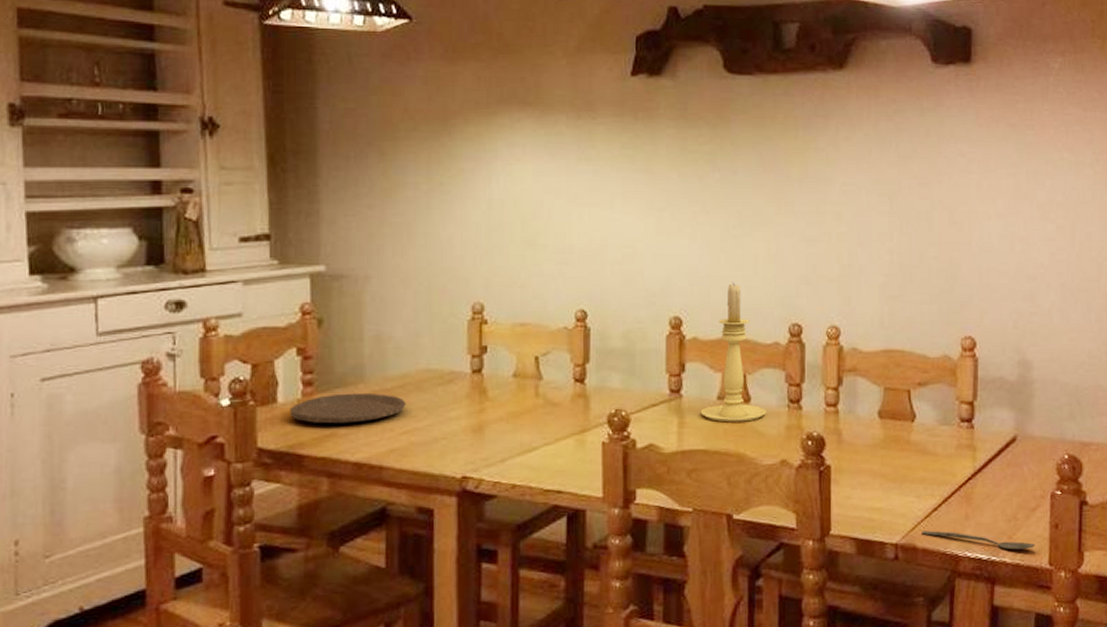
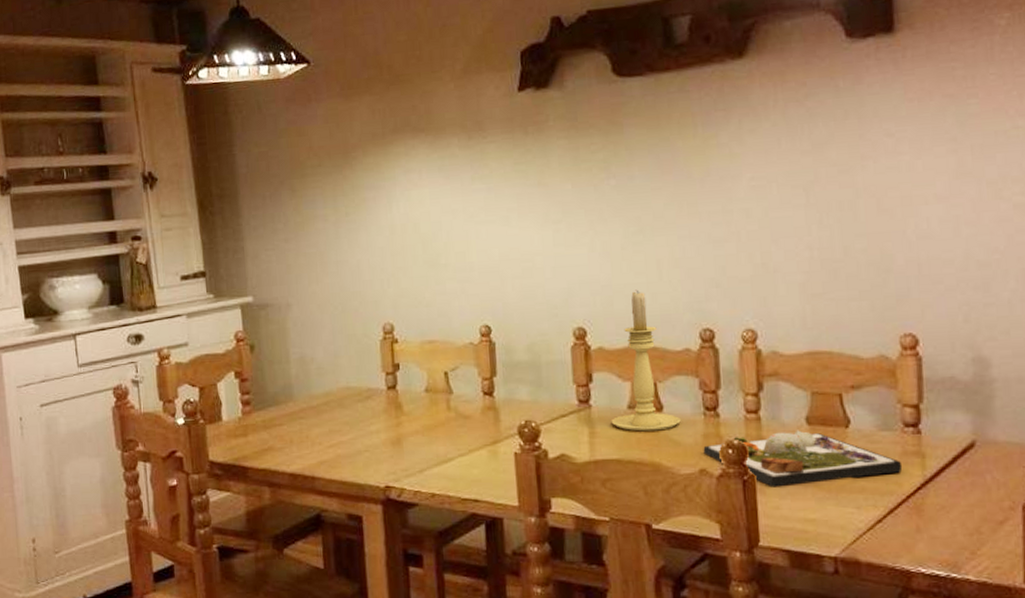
plate: present [290,392,406,424] -> none [233,410,331,439]
dinner plate: none [785,423,957,478] -> present [703,430,903,488]
spoon: present [922,530,1036,550] -> none [864,544,1006,567]

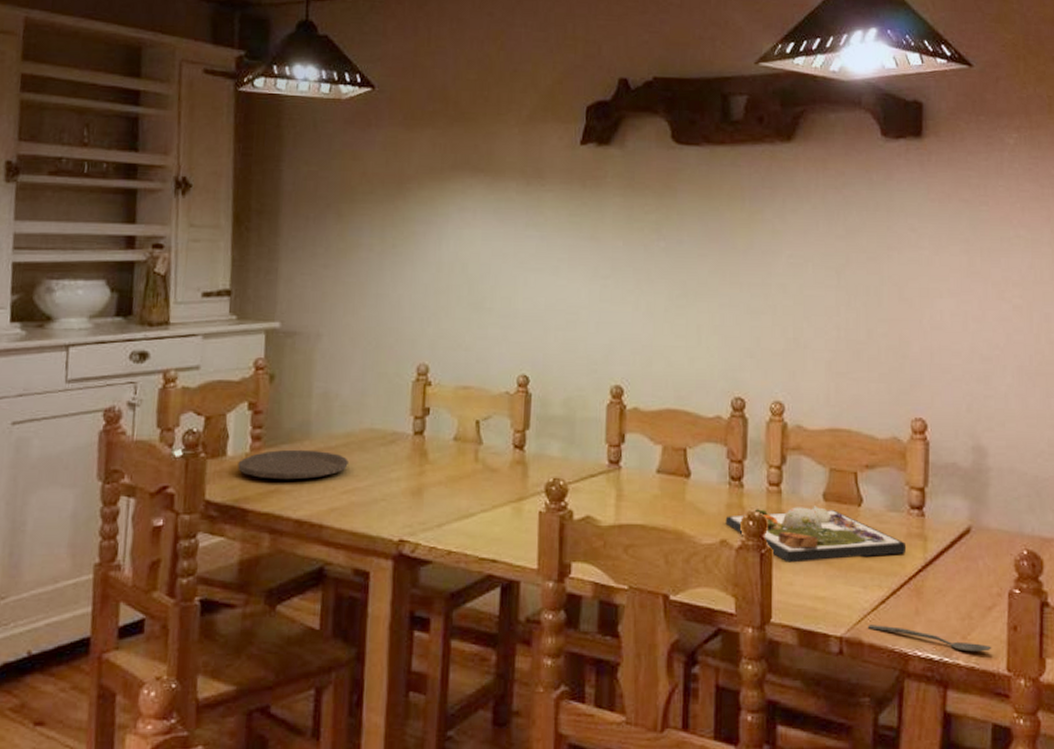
plate: none [233,410,331,439] -> present [238,449,348,480]
candle holder: present [611,289,681,432] -> none [639,352,706,498]
spoon: none [864,544,1006,567] -> present [868,625,992,652]

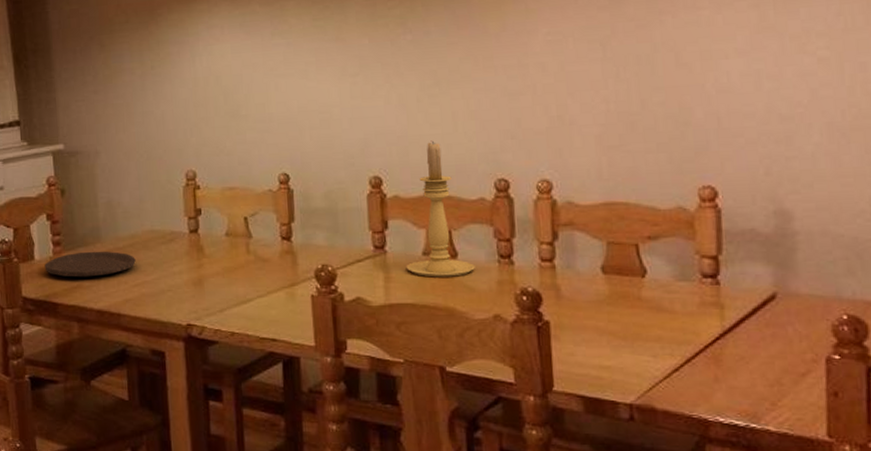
candle holder: none [639,352,706,498] -> present [406,140,475,278]
dinner plate: present [725,505,907,563] -> none [497,279,701,334]
spoon: present [868,625,992,652] -> none [661,392,809,418]

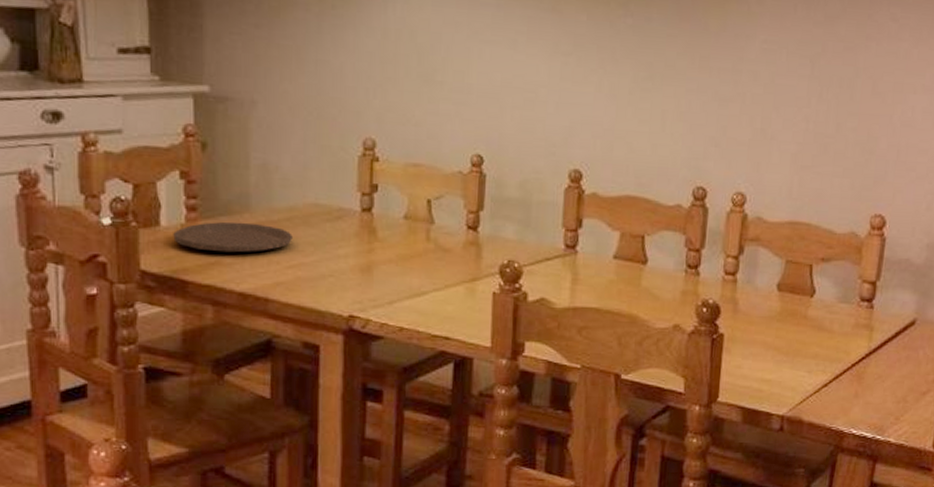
candle holder: present [406,140,475,278] -> none [595,138,663,284]

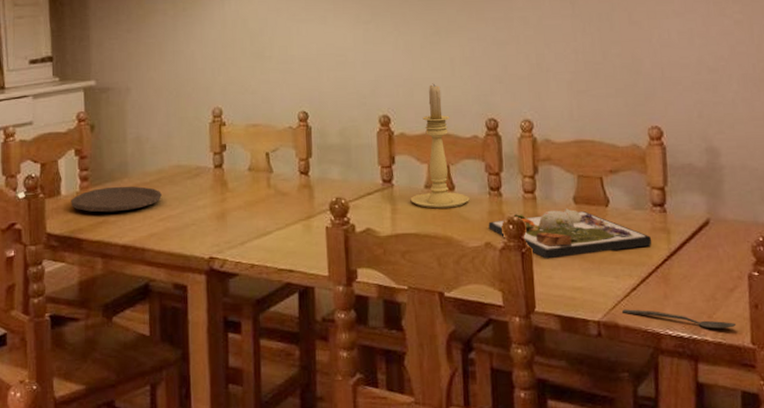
candle holder: none [595,138,663,284] -> present [410,83,469,209]
dinner plate: none [679,295,853,348] -> present [488,208,652,259]
spoon: none [809,405,922,431] -> present [622,309,737,329]

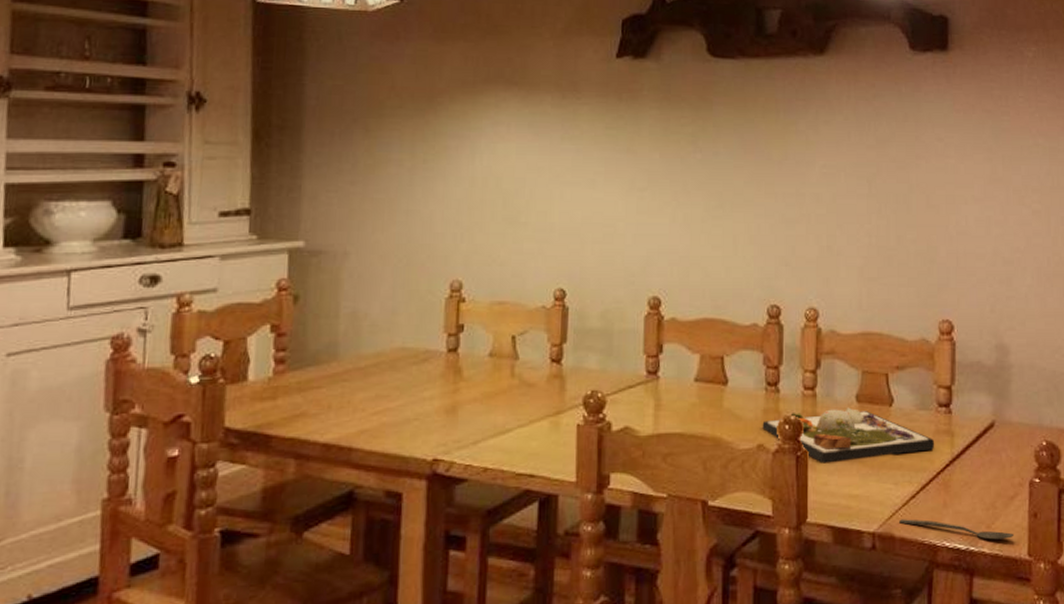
plate: present [71,186,162,213] -> none [260,371,379,403]
candle holder: present [410,83,469,209] -> none [677,262,744,405]

